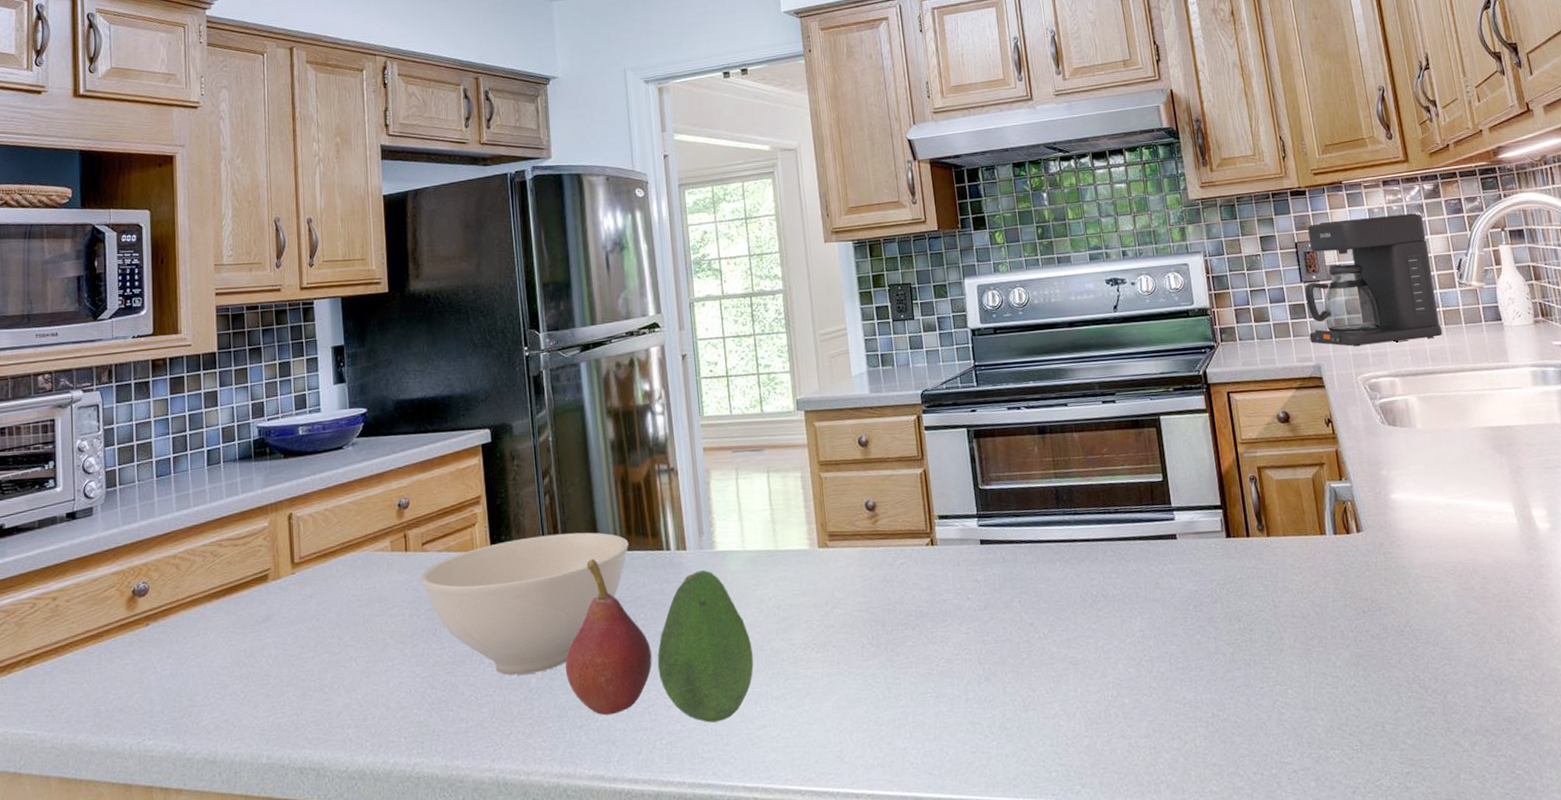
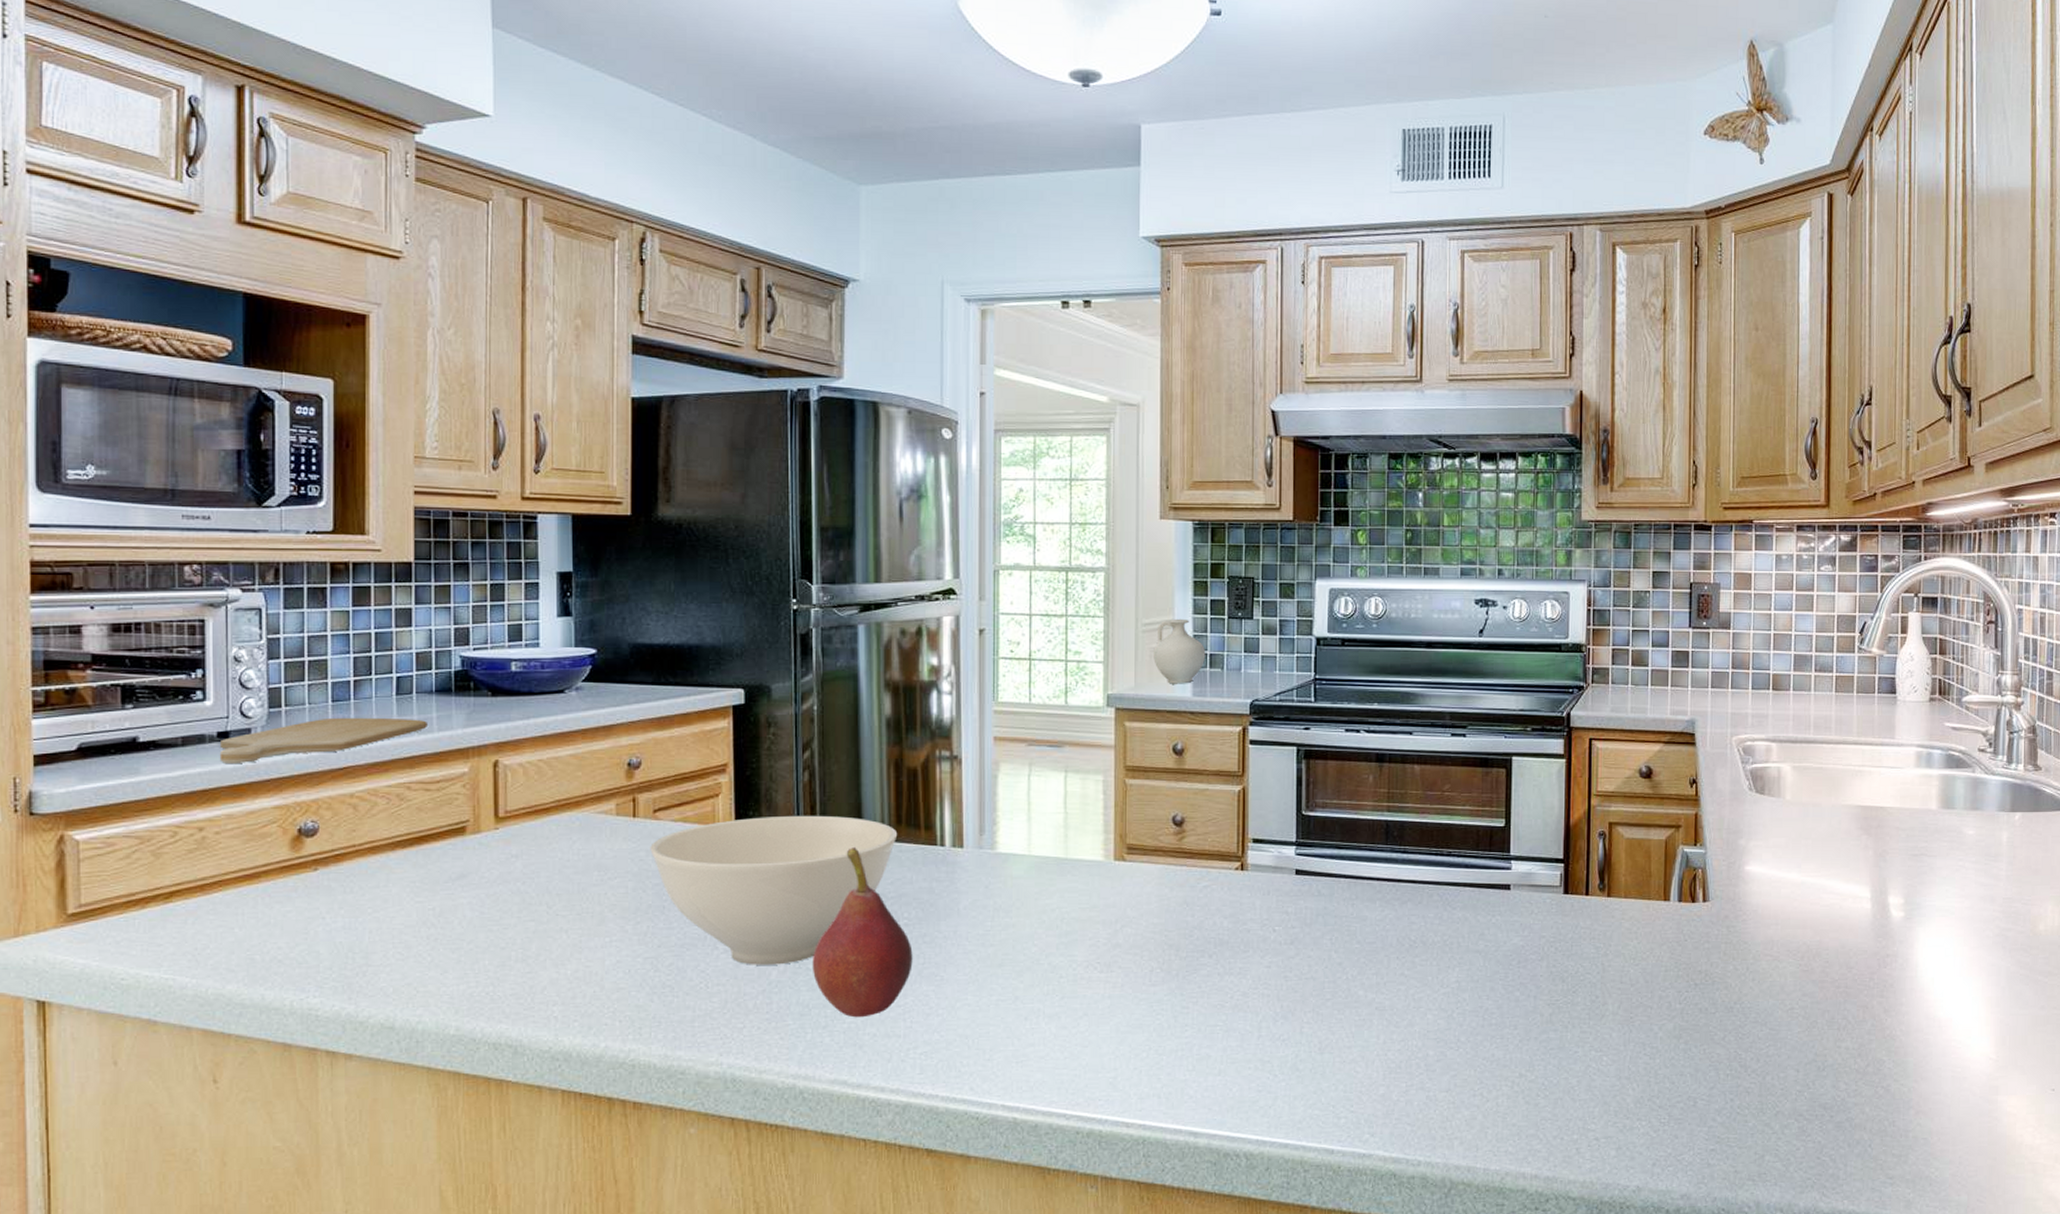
chopping board: none [68,484,233,540] -> present [219,717,427,765]
fruit: present [657,569,754,723] -> none [918,871,1027,1036]
ceramic jug: none [832,326,878,385] -> present [1153,618,1206,684]
coffee maker: present [1304,213,1443,347] -> none [1688,564,1833,705]

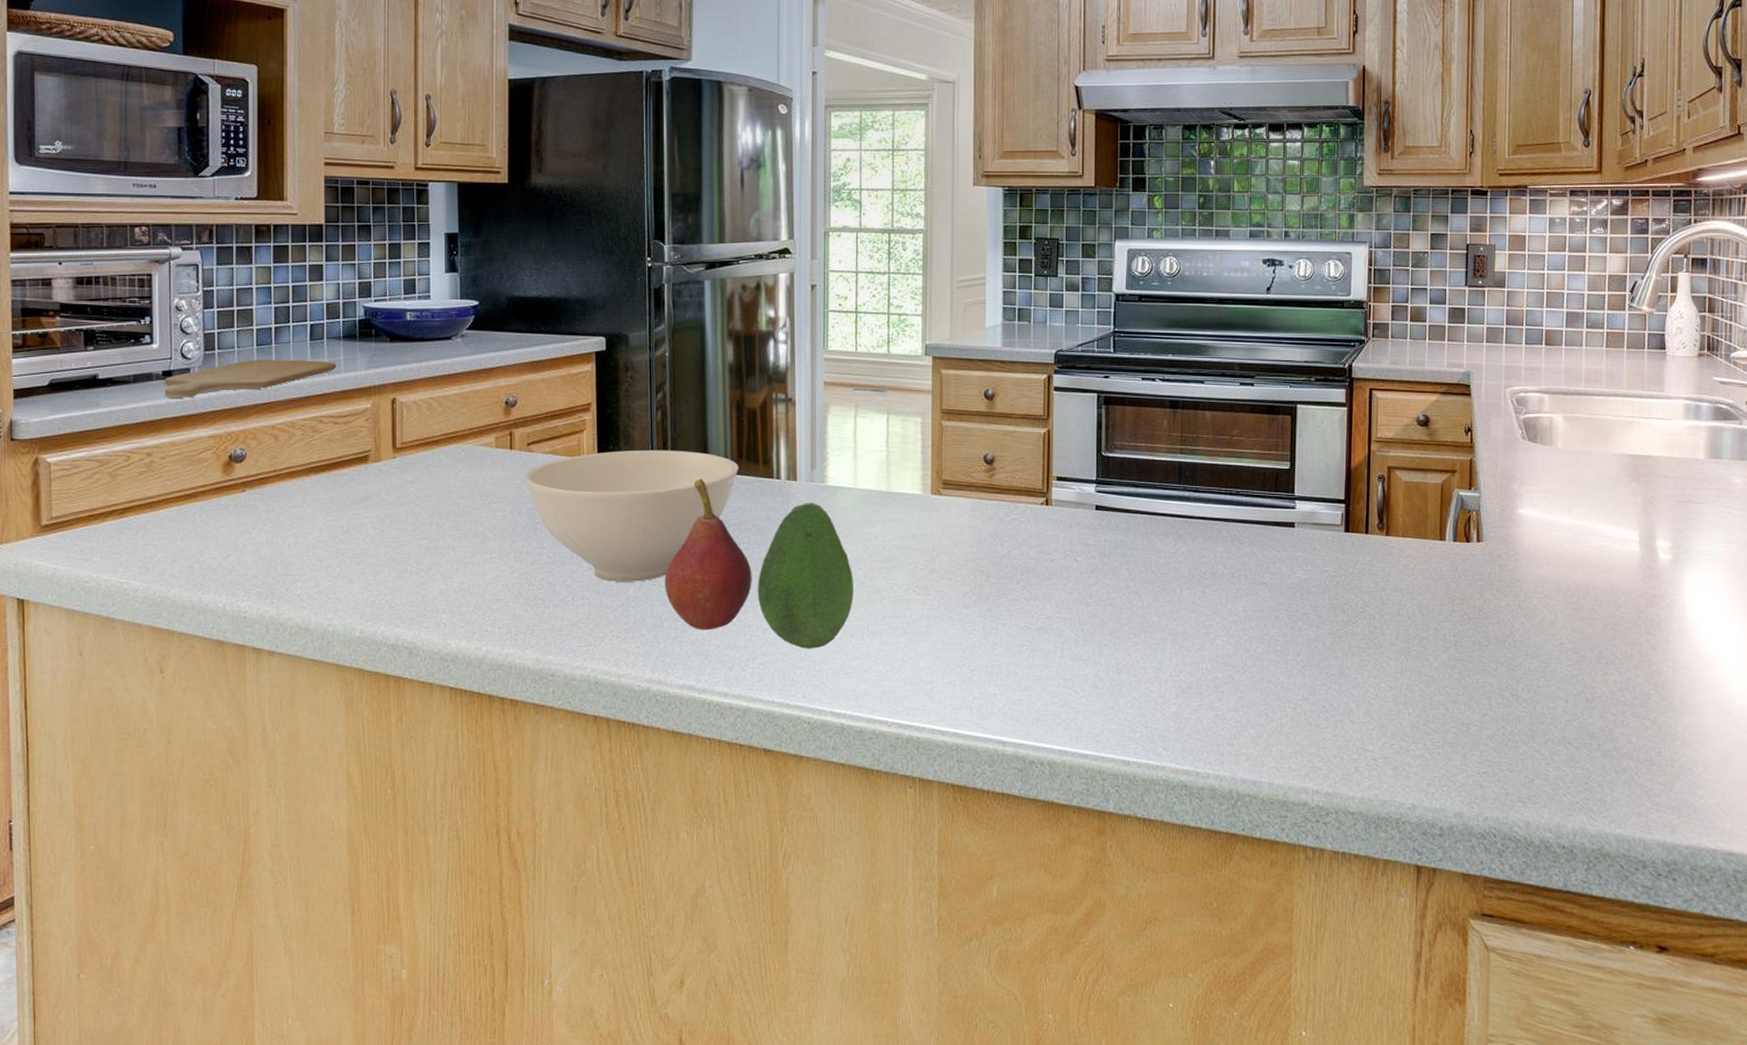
fruit: none [918,871,1027,1036] -> present [757,502,853,649]
ceramic jug: present [1153,618,1206,684] -> none [967,276,1015,336]

